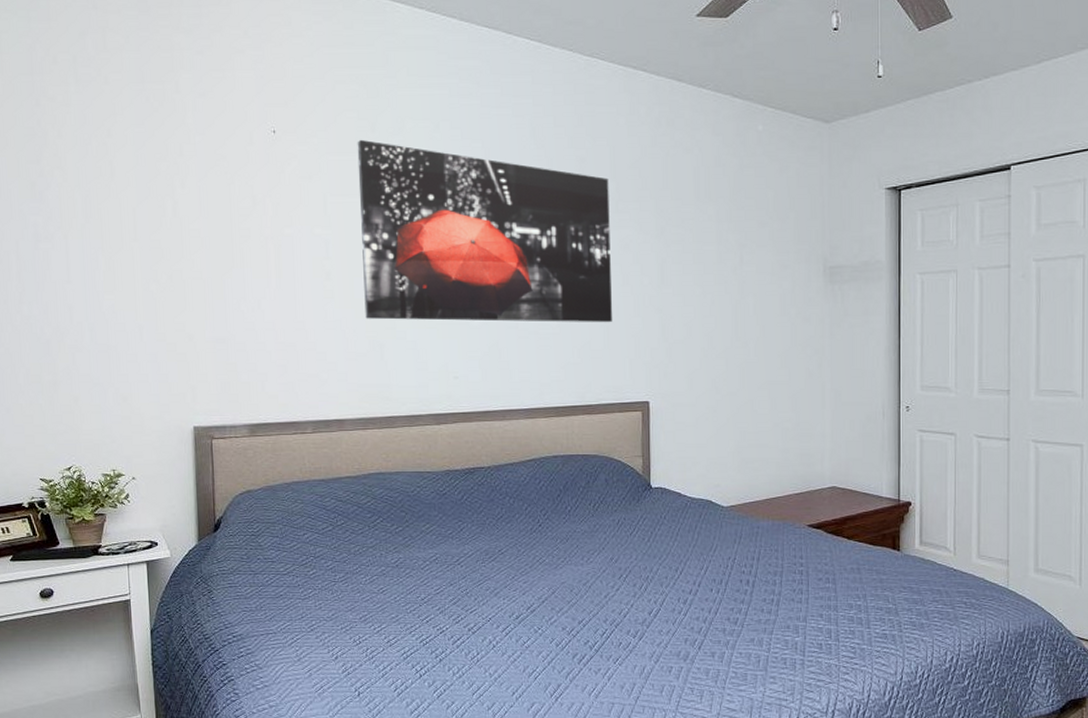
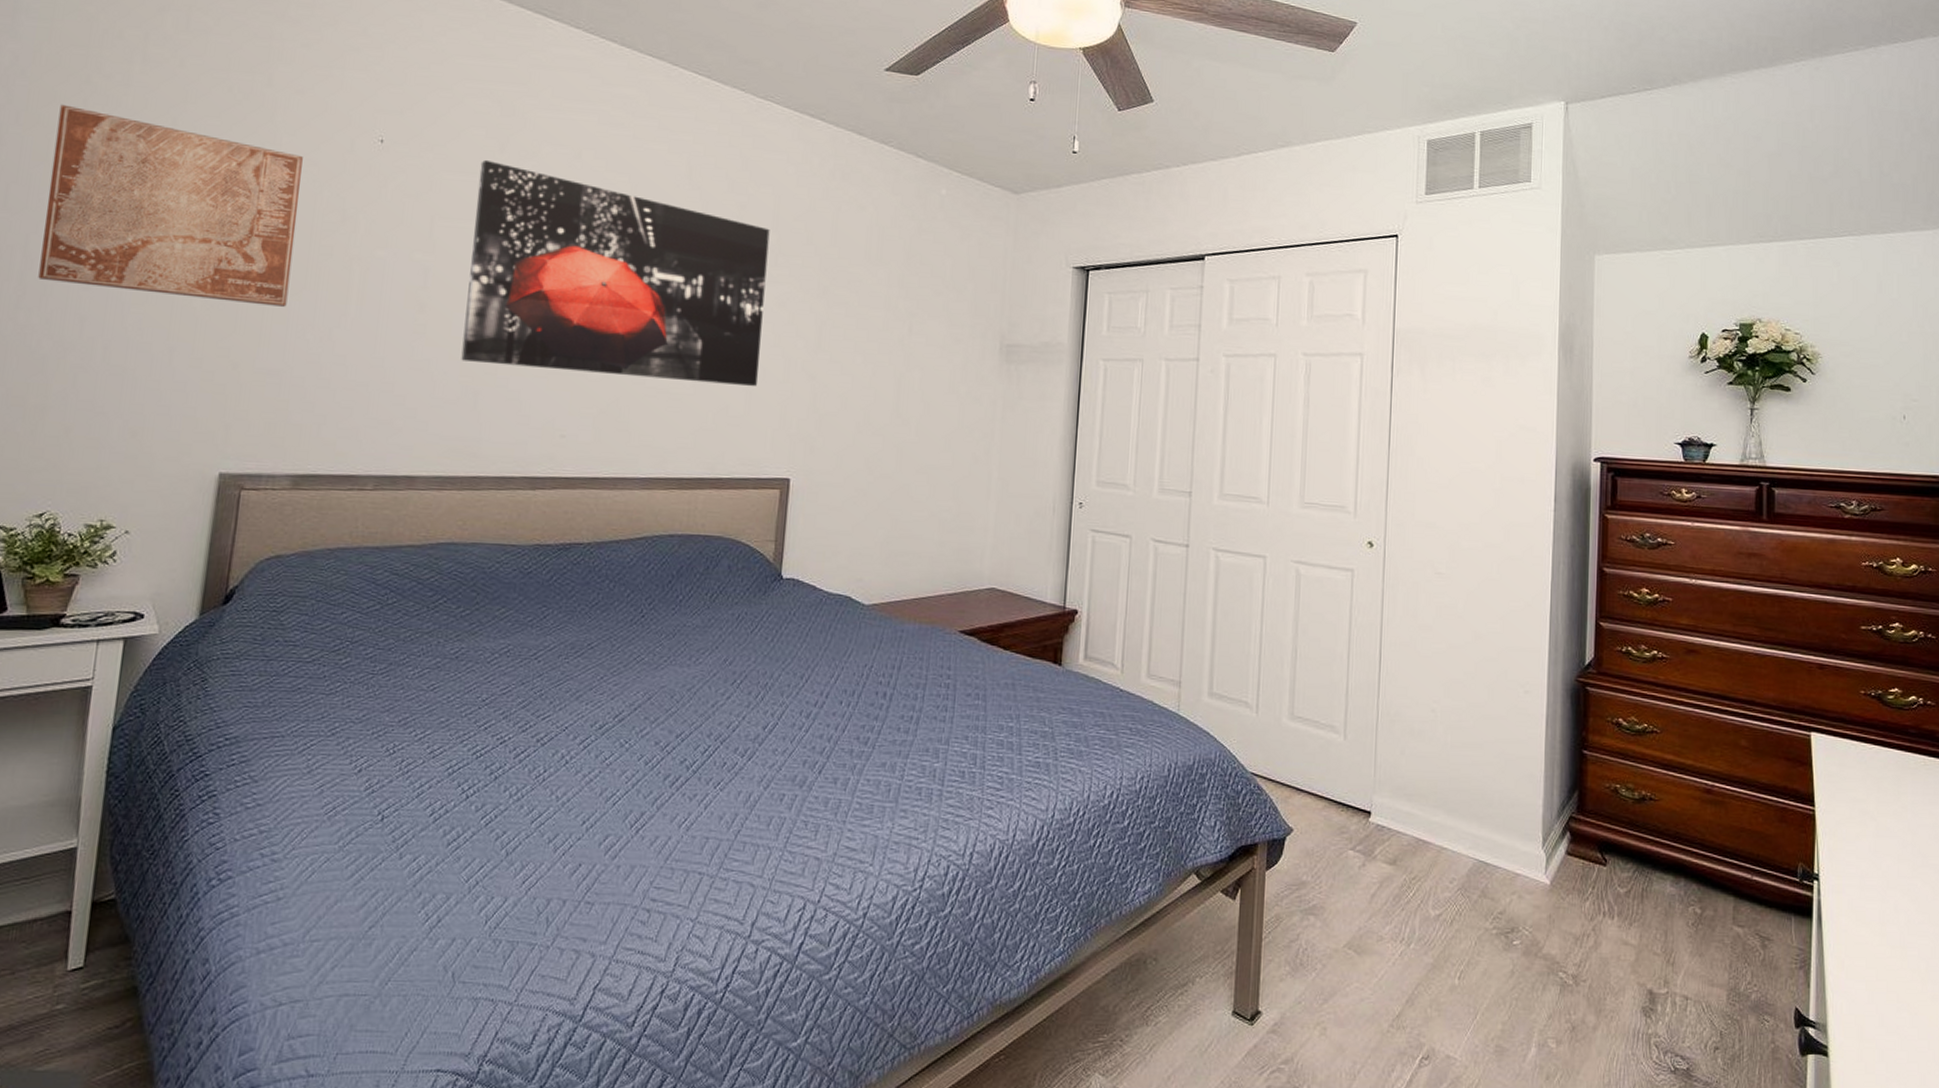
wall art: none [21,127,222,284] -> present [38,104,303,307]

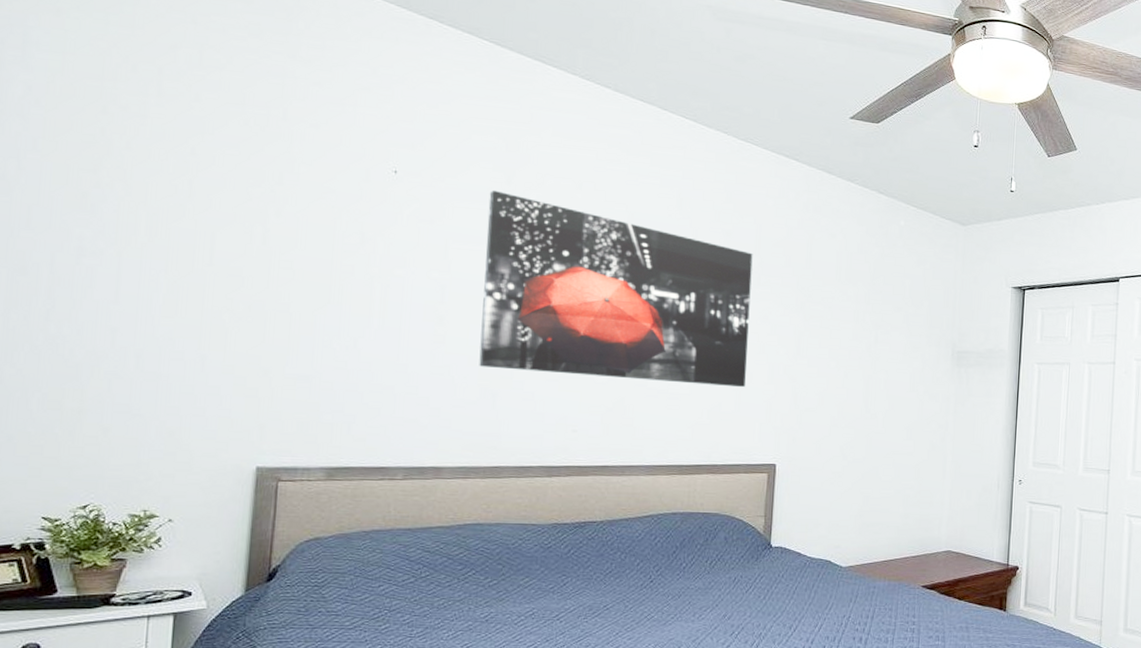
wall art: present [38,104,303,307] -> none [66,132,321,319]

